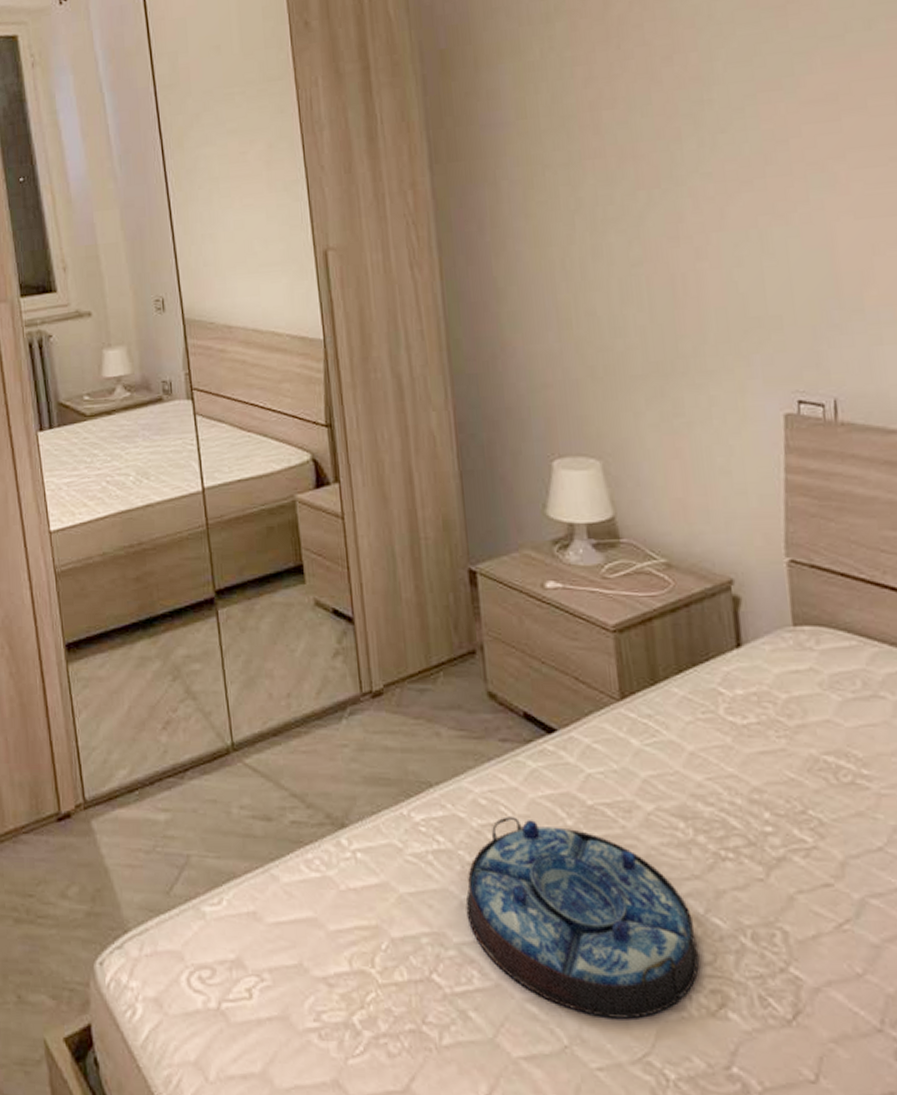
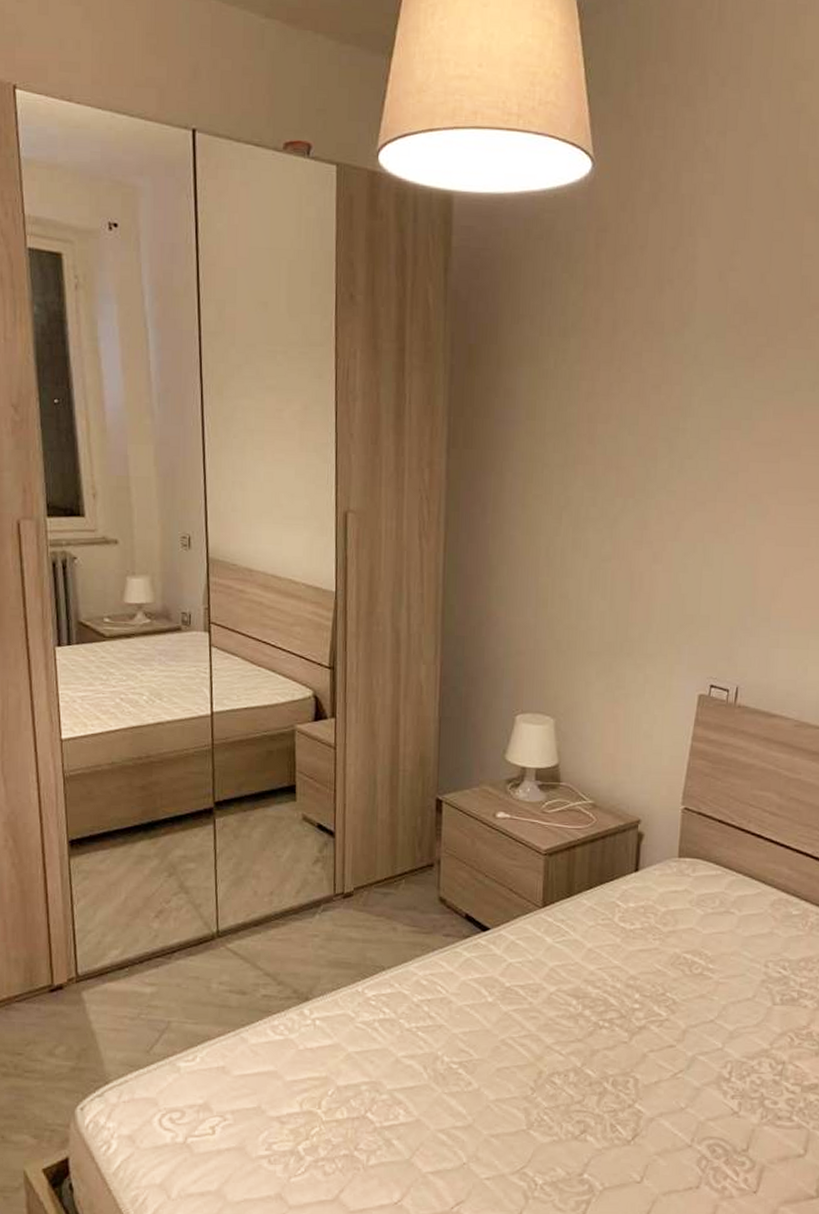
serving tray: present [465,816,700,1019] -> none [400,994,573,1142]

